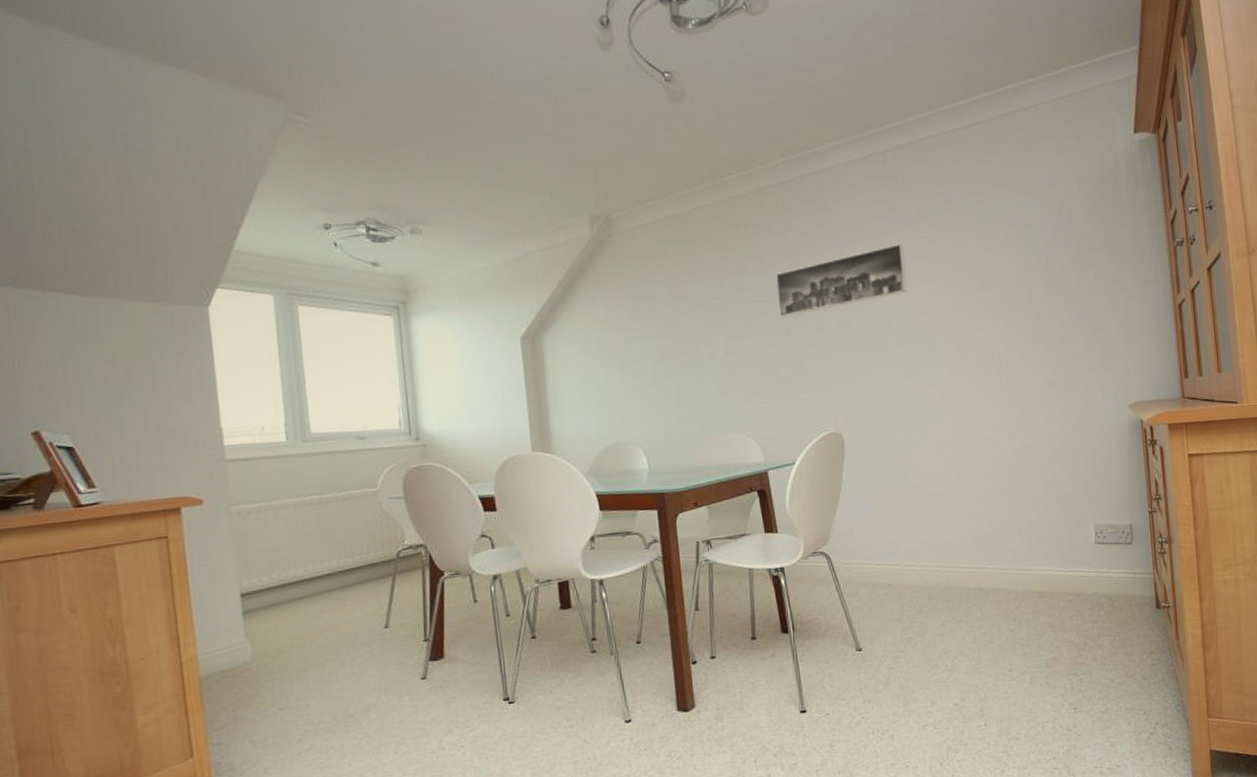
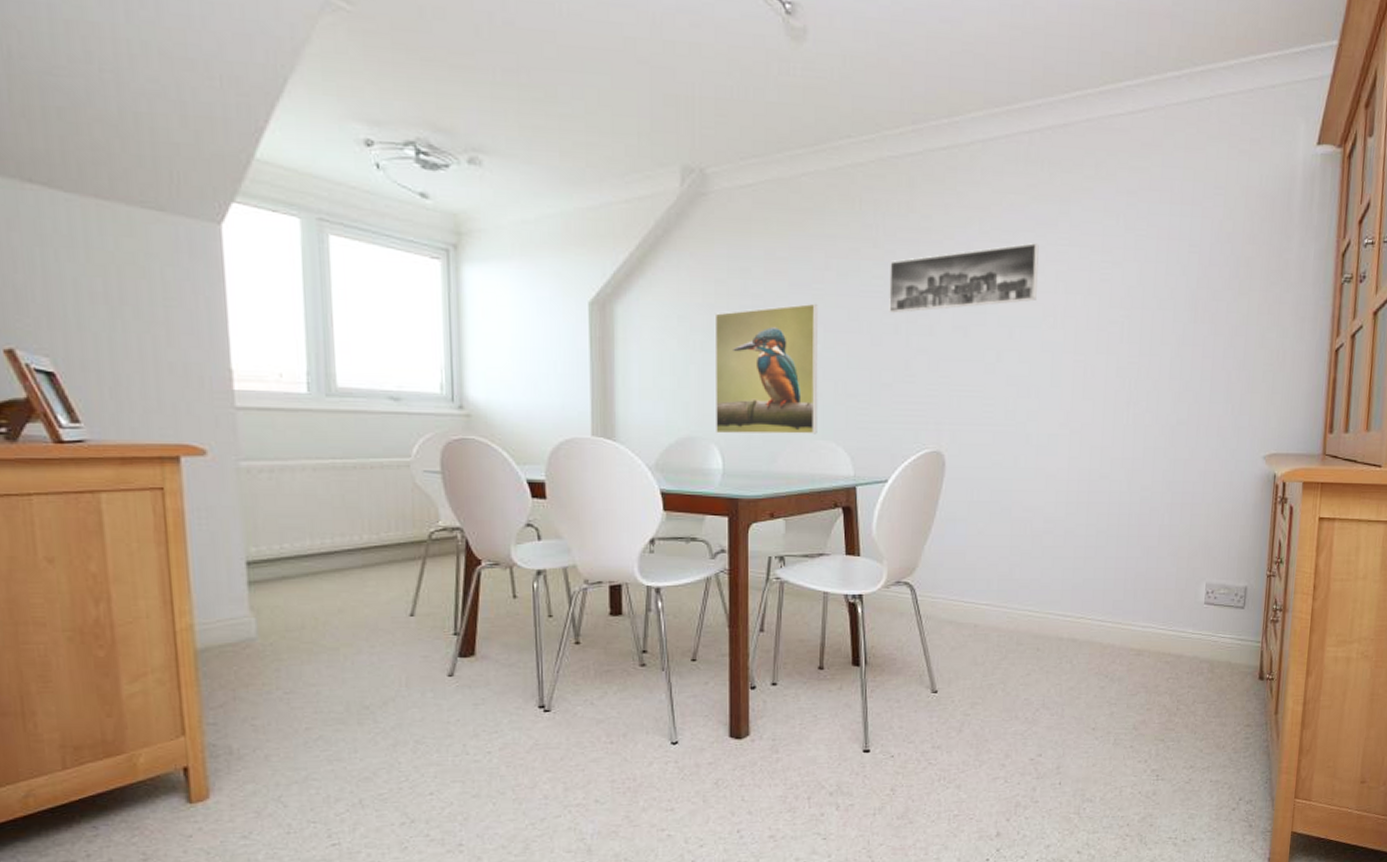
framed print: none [629,316,728,438] -> present [714,303,818,434]

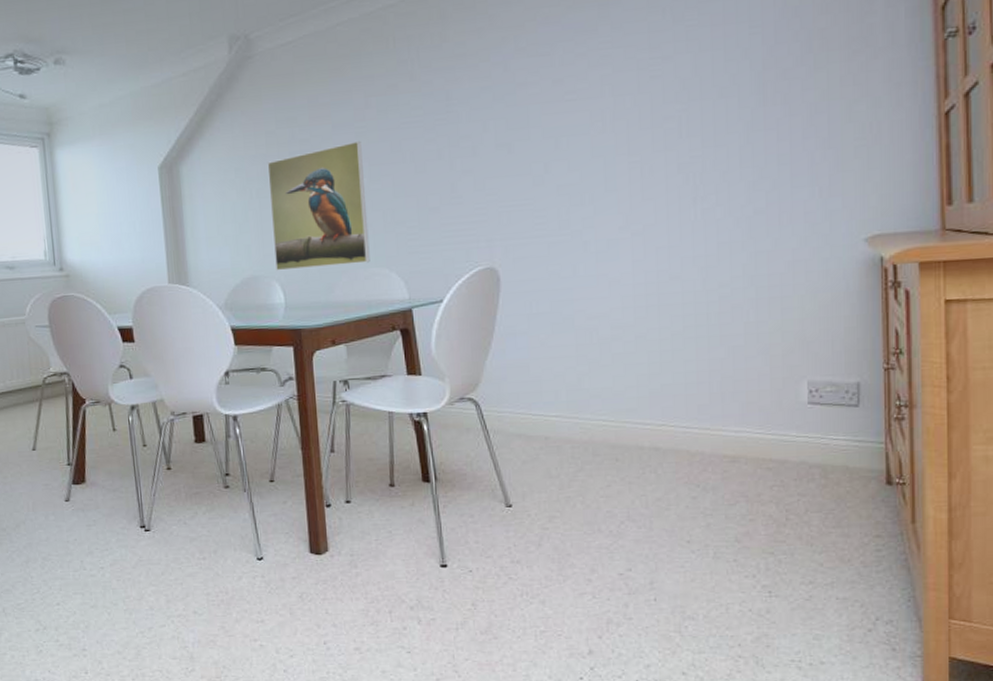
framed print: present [889,243,1039,314] -> none [427,51,582,141]

